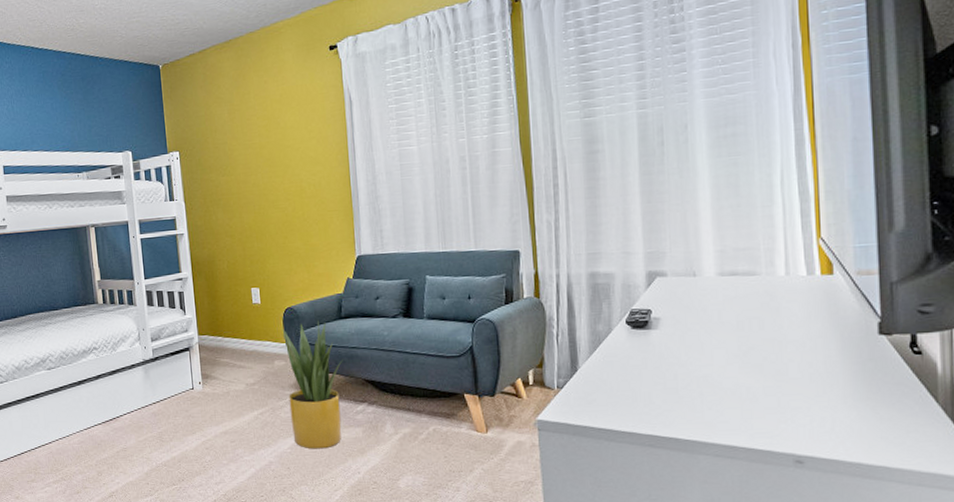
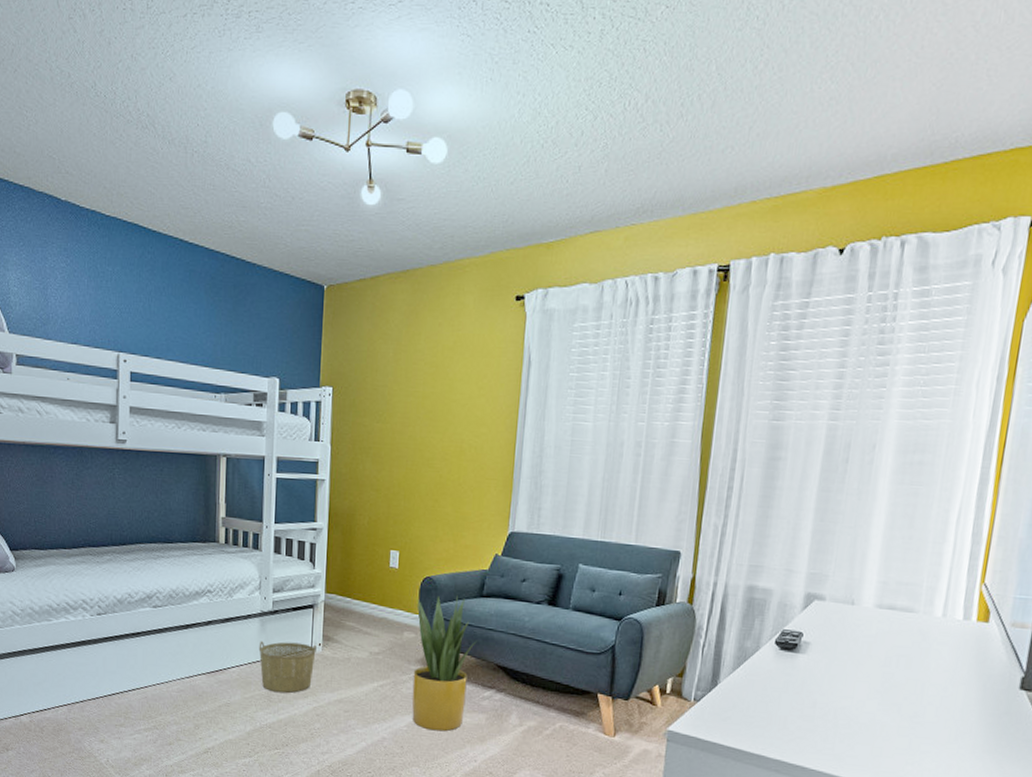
basket: none [145,383,198,433] -> present [258,641,316,693]

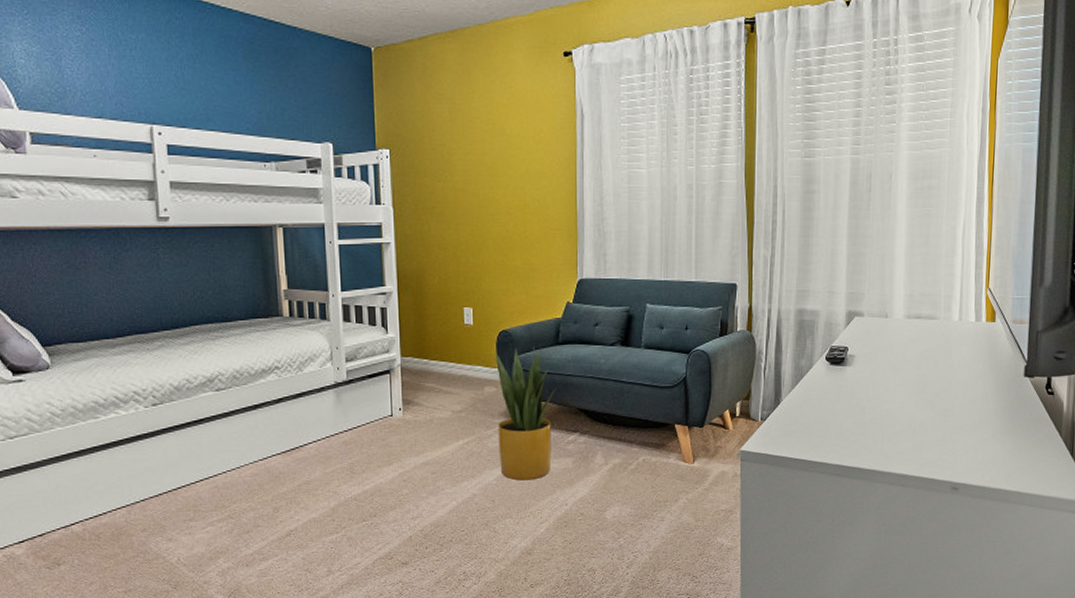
basket: present [258,641,316,693] -> none [335,409,397,464]

